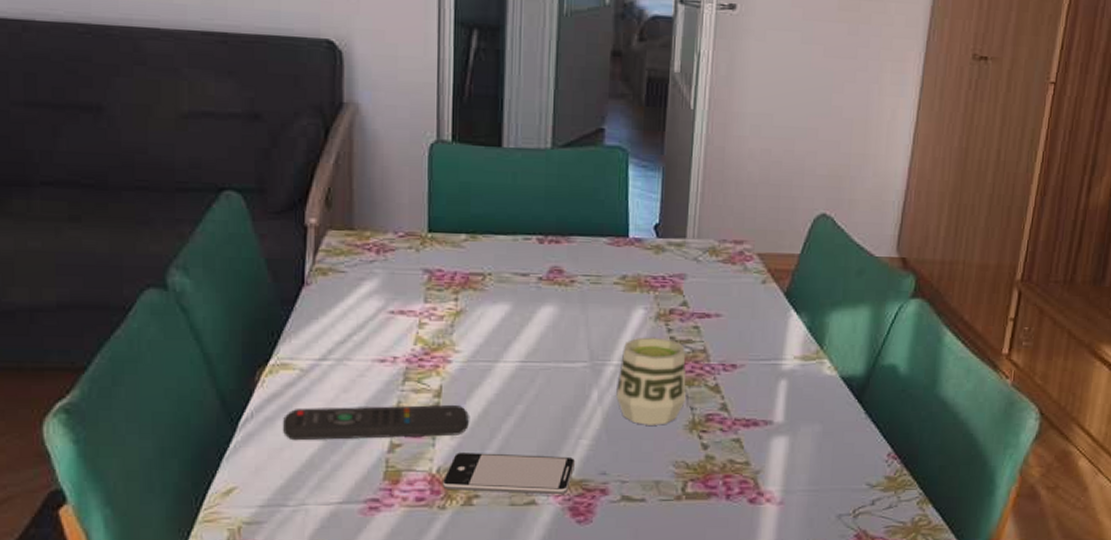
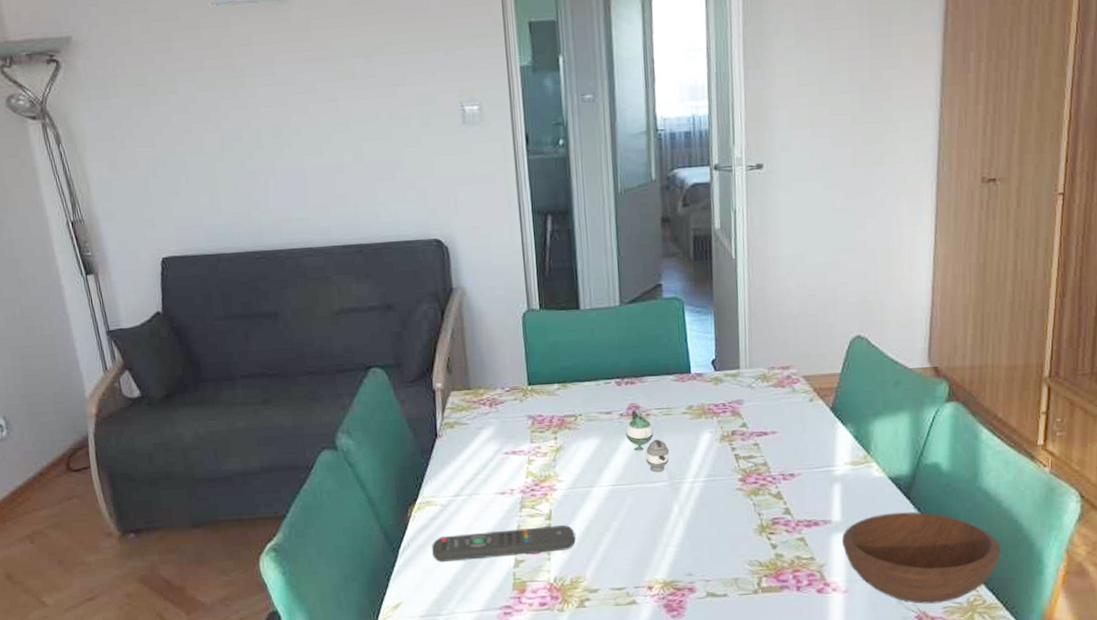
smartphone: present [442,453,576,494] -> none [559,562,666,596]
teapot: none [543,274,594,351] -> present [625,410,670,473]
cup: present [616,337,686,425] -> none [693,455,753,531]
bowl: none [782,417,953,522] -> present [841,512,1002,604]

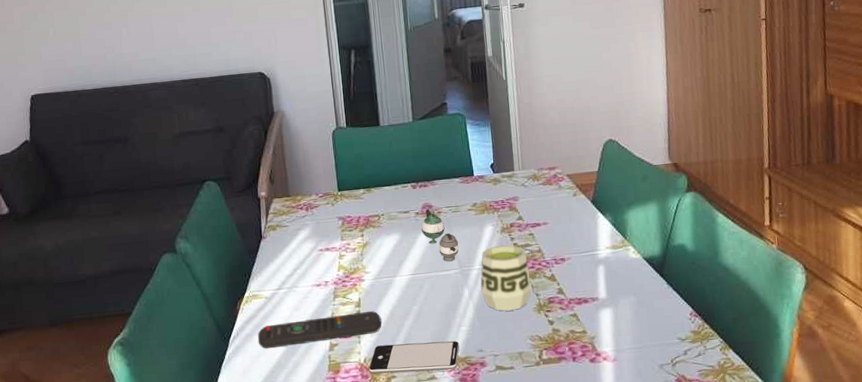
smartphone: none [559,562,666,596] -> present [368,341,460,374]
cup: none [693,455,753,531] -> present [481,245,532,311]
bowl: present [841,512,1002,604] -> none [608,287,744,368]

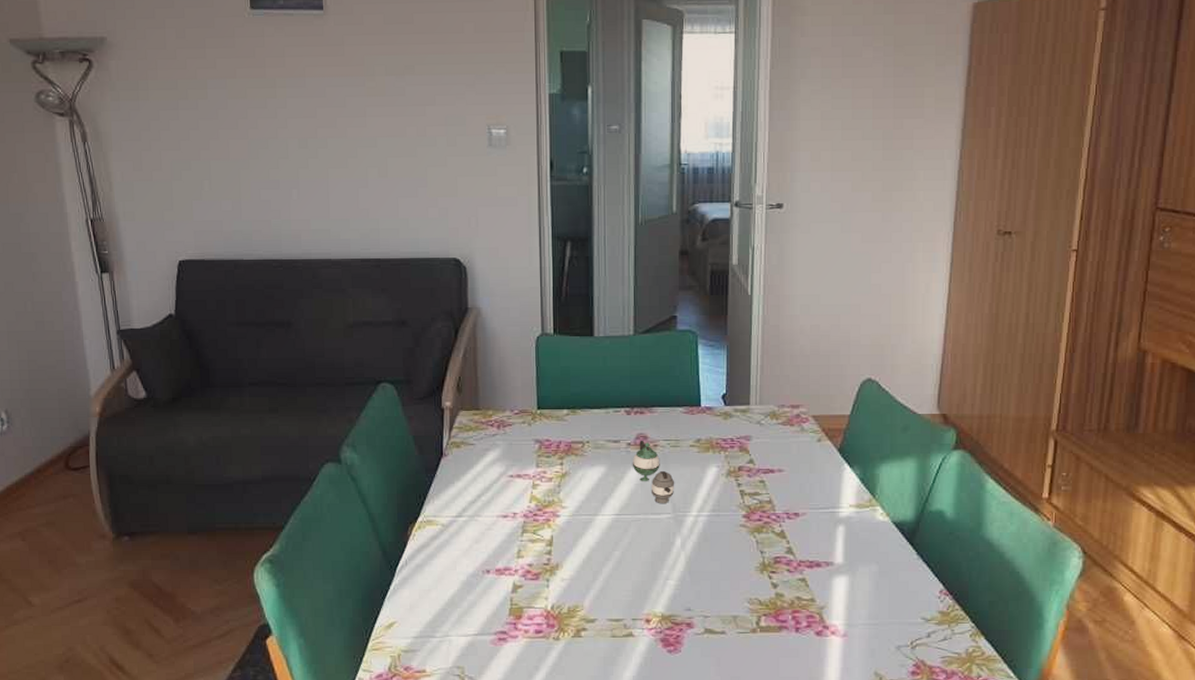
remote control: present [258,311,382,349] -> none [430,553,575,583]
smartphone: present [368,341,460,374] -> none [556,592,665,627]
cup: present [481,245,532,311] -> none [696,491,756,567]

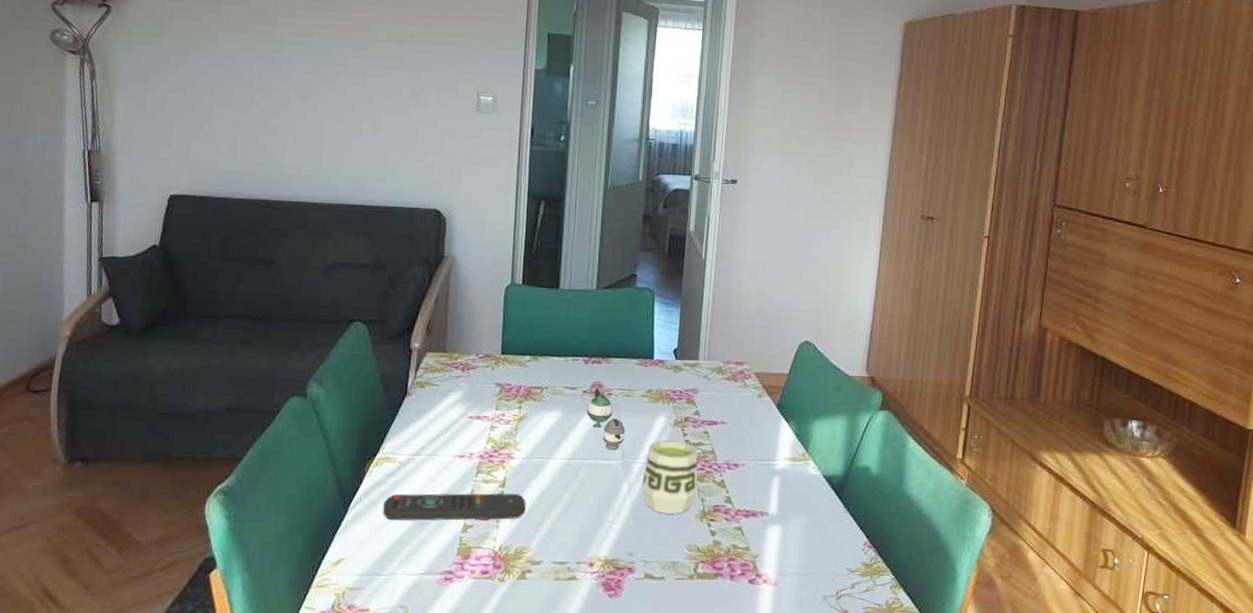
remote control: none [430,553,575,583] -> present [383,493,526,521]
cup: none [696,491,756,567] -> present [642,440,698,514]

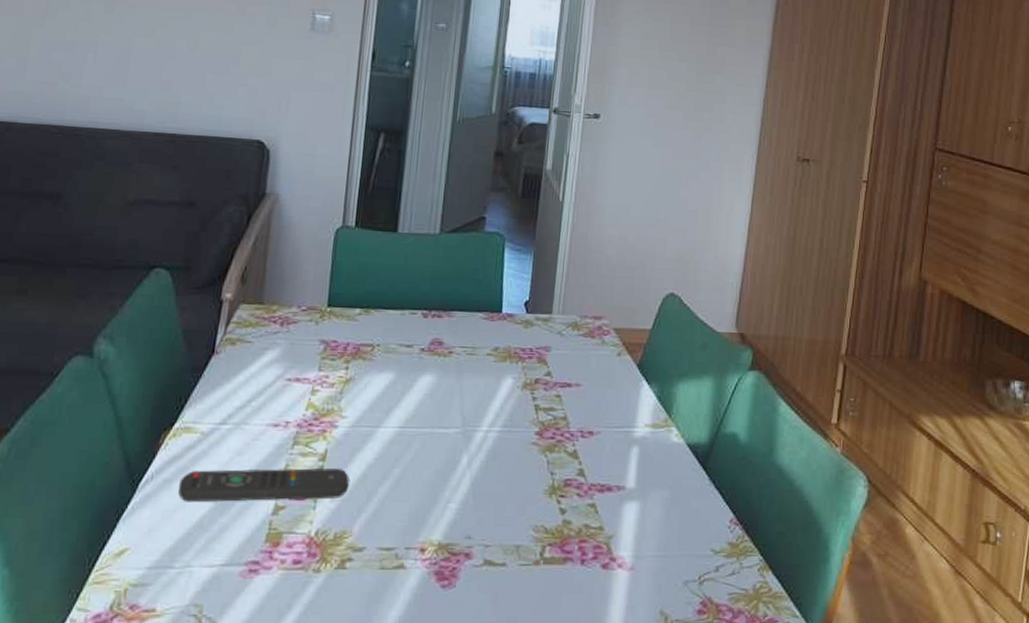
teapot: present [586,388,626,451] -> none [423,345,468,417]
cup: present [642,440,698,514] -> none [484,405,548,490]

